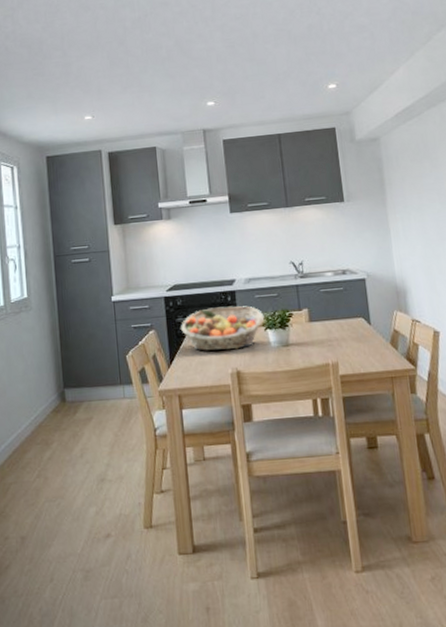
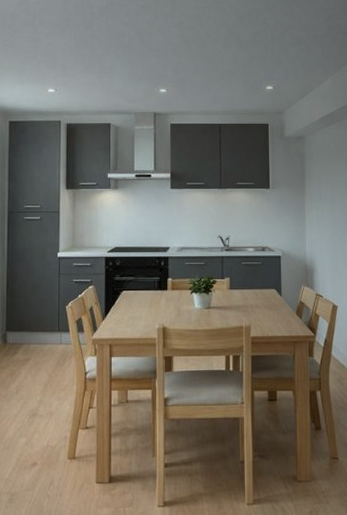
fruit basket: present [180,306,265,351] -> none [116,270,192,308]

